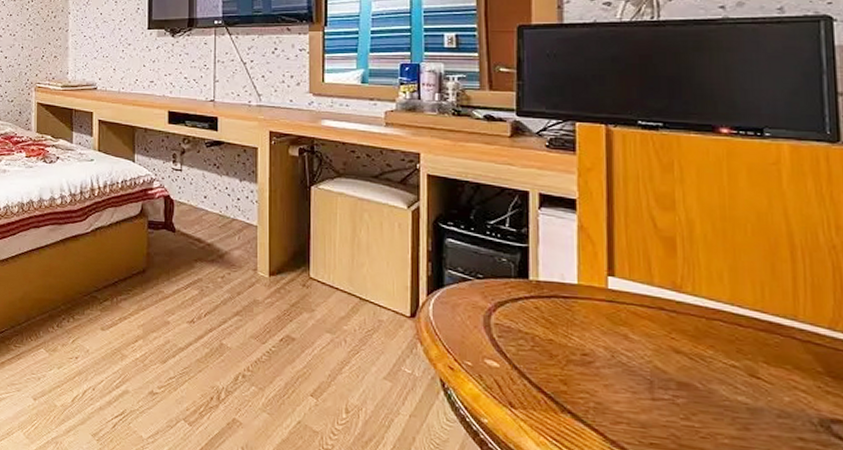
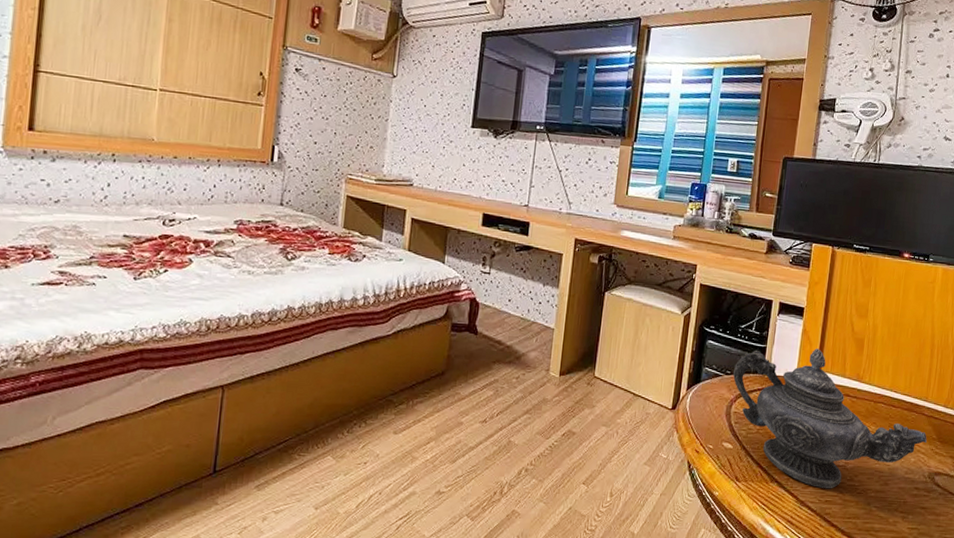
teapot: none [486,249,807,429] -> present [732,348,927,489]

